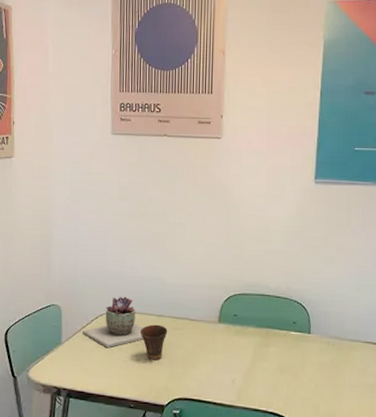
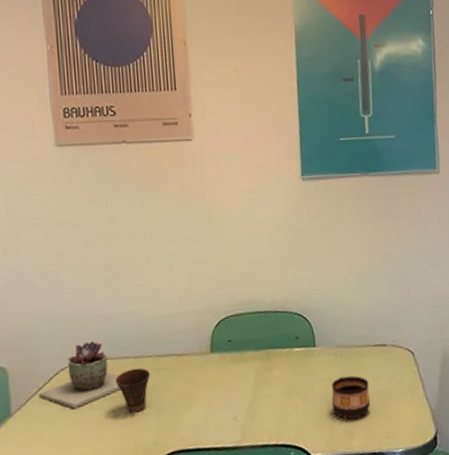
cup: none [319,364,356,404] -> present [331,375,371,420]

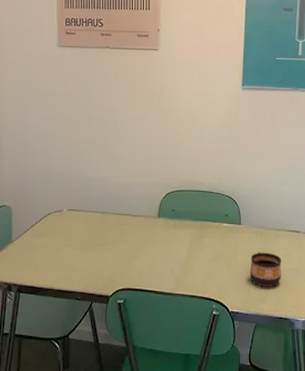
succulent plant: present [39,340,120,410] -> none [32,195,89,245]
cup: present [115,367,151,413] -> none [86,221,112,254]

